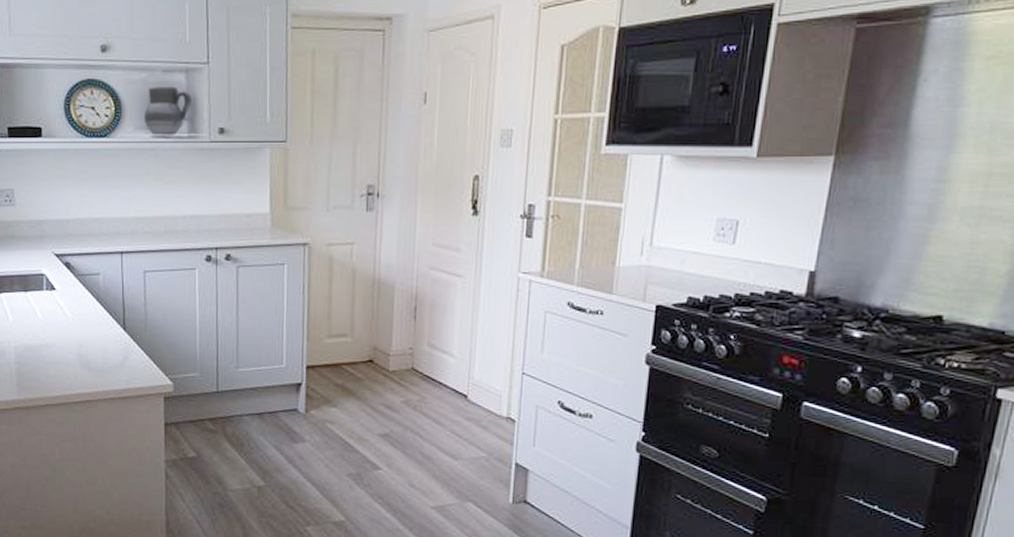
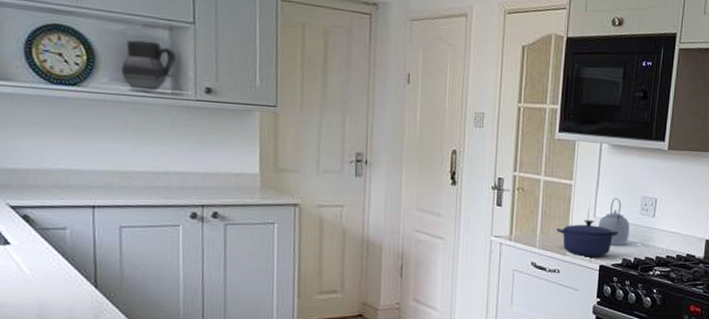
cooking pot: none [600,250,683,296] -> present [556,219,618,258]
teakettle: none [656,221,699,281] -> present [598,197,630,246]

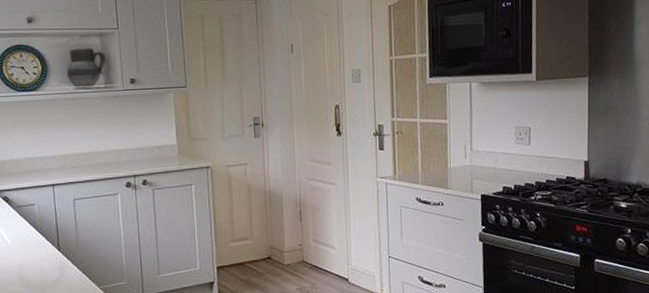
cooking pot: present [556,219,618,258] -> none [436,153,496,189]
teakettle: present [598,197,630,246] -> none [476,131,507,175]

